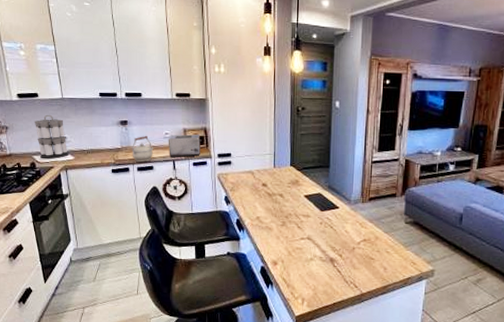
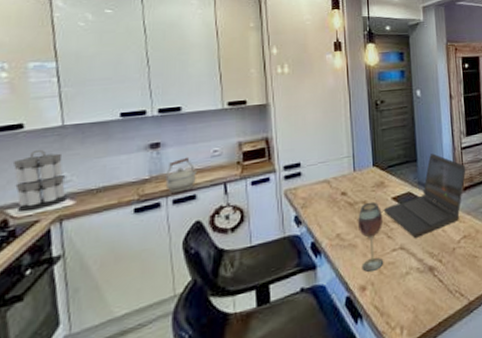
toaster: present [168,134,202,158] -> none [217,147,262,181]
wineglass: none [273,195,296,251] -> present [357,201,384,272]
laptop computer: none [296,163,374,233] -> present [383,153,466,238]

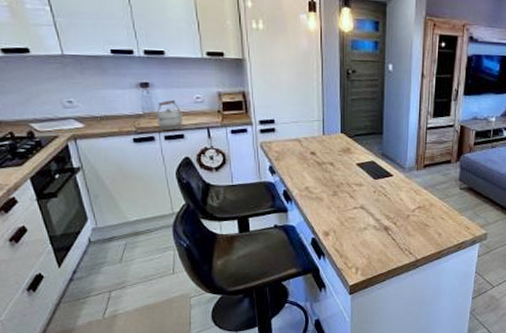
spice rack: present [12,149,68,213] -> none [27,74,78,128]
wineglass: present [357,201,384,272] -> none [324,164,348,222]
laptop computer: present [383,153,466,238] -> none [348,129,429,201]

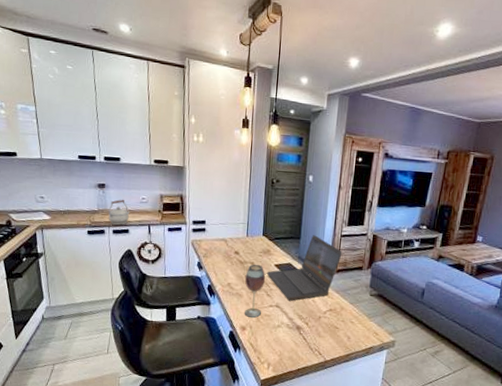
wineglass: none [324,164,348,222] -> present [244,264,266,318]
laptop computer: none [348,129,429,201] -> present [266,235,342,301]

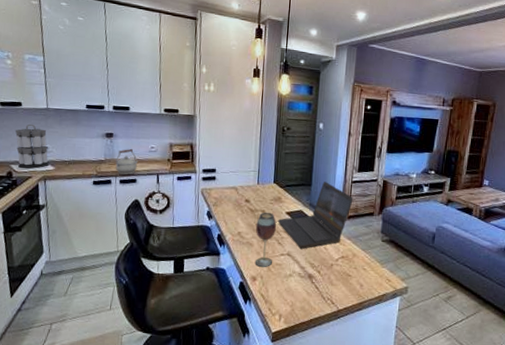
spice rack: none [11,173,46,218] -> present [15,123,50,169]

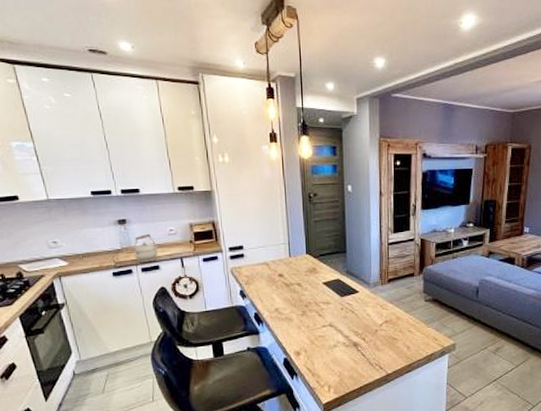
spice rack: present [15,123,50,169] -> none [16,218,62,268]
wineglass: present [255,212,277,267] -> none [292,284,315,341]
laptop computer: present [277,182,353,249] -> none [315,247,392,318]

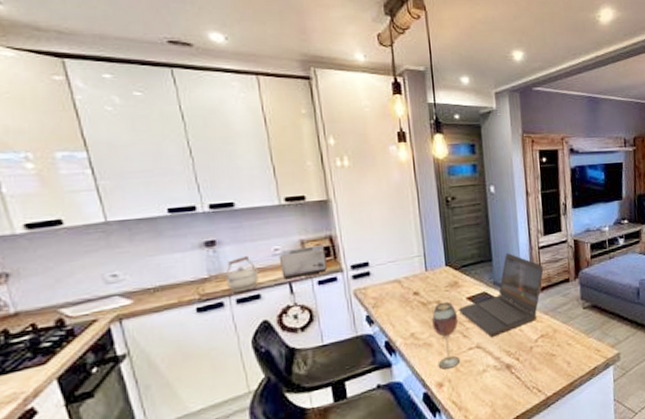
toaster: none [173,229,211,255] -> present [278,245,328,280]
wineglass: none [292,284,315,341] -> present [431,301,460,370]
laptop computer: none [315,247,392,318] -> present [458,253,544,337]

